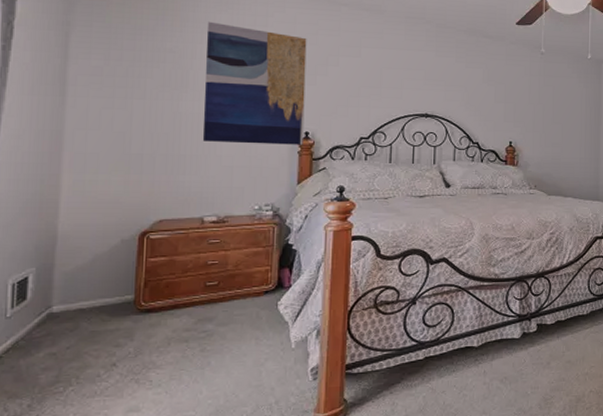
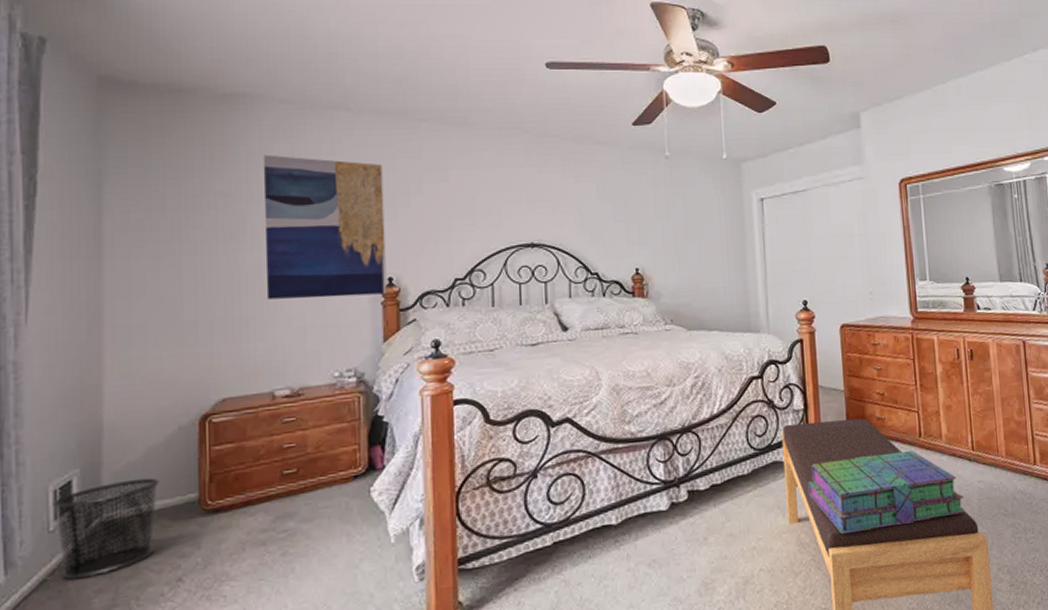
waste bin: none [11,280,102,358] -> present [53,477,159,580]

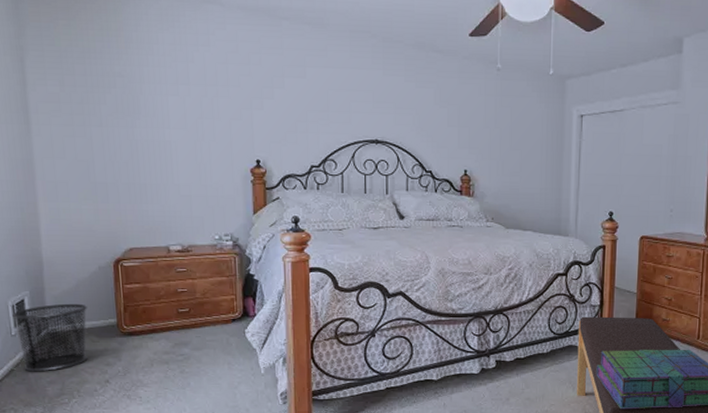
wall art: present [264,154,387,299] -> none [152,42,256,174]

